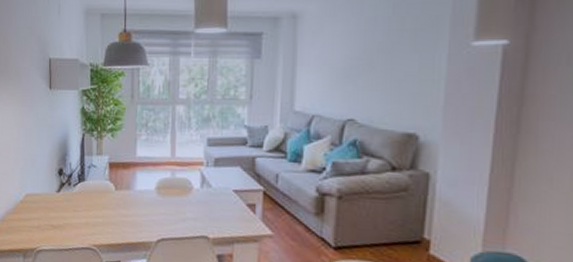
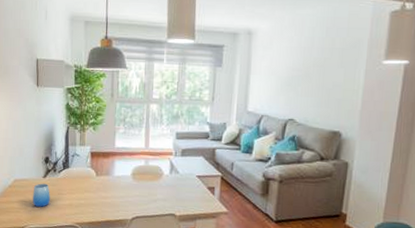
cup: none [46,198,65,226] -> present [33,183,50,207]

